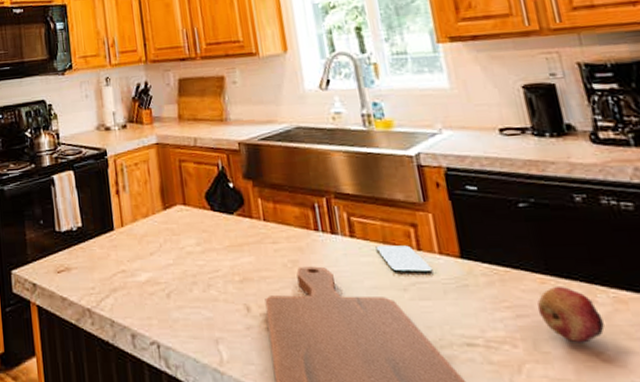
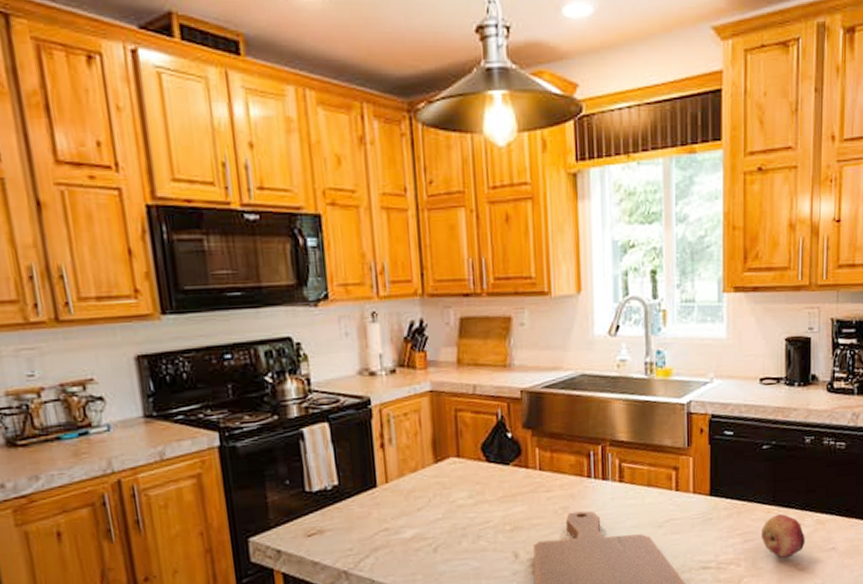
smartphone: present [375,245,433,273] -> none [640,487,686,511]

